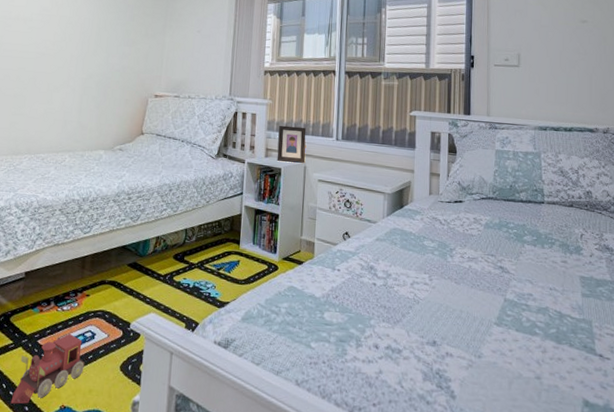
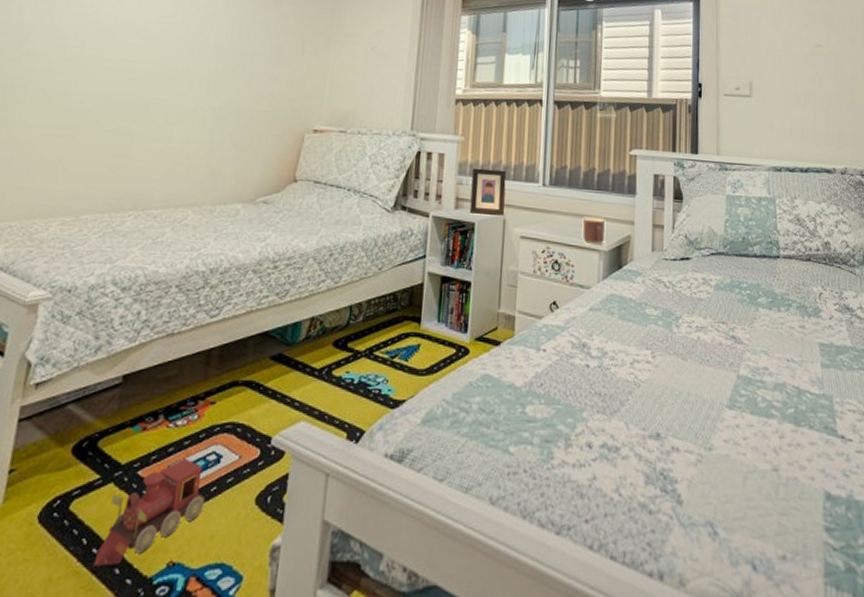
mug: none [369,166,389,189] -> present [582,217,606,245]

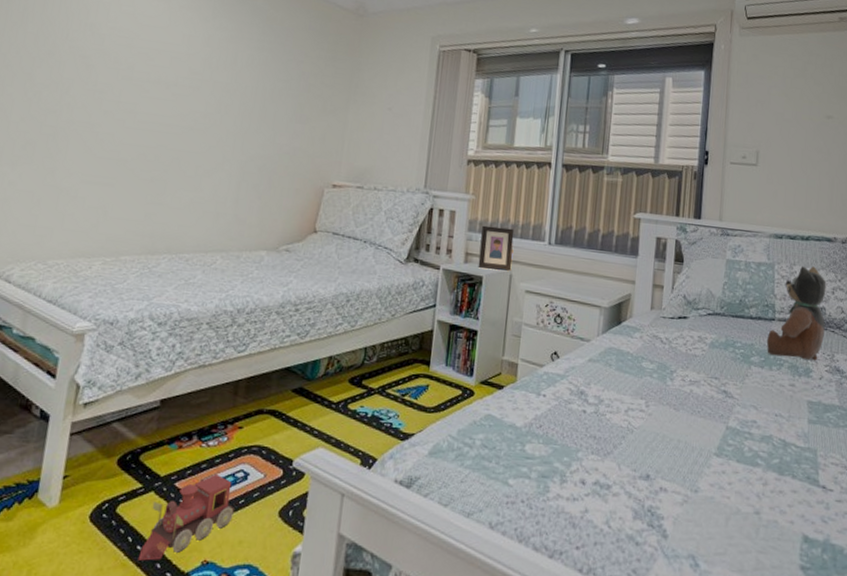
mug: present [582,217,606,245] -> none [585,275,607,302]
stuffed animal: none [774,199,831,300] -> present [767,266,826,361]

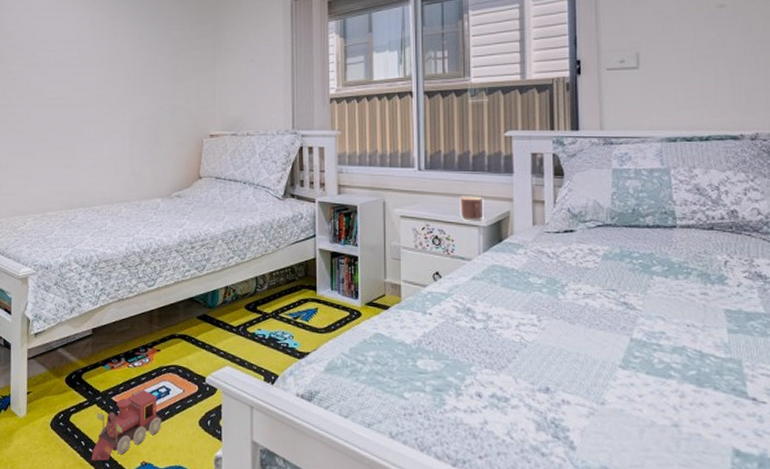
picture frame: present [478,225,514,271] -> none [350,158,384,198]
mug: none [585,275,607,302] -> present [460,197,484,221]
stuffed animal: present [767,266,826,361] -> none [669,167,739,268]

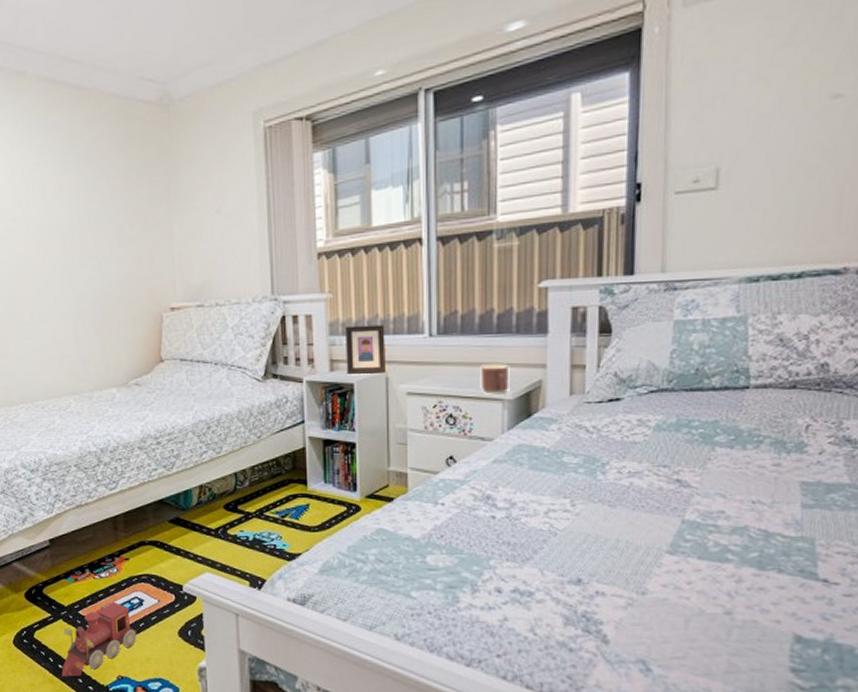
picture frame: none [350,158,384,198] -> present [344,324,387,374]

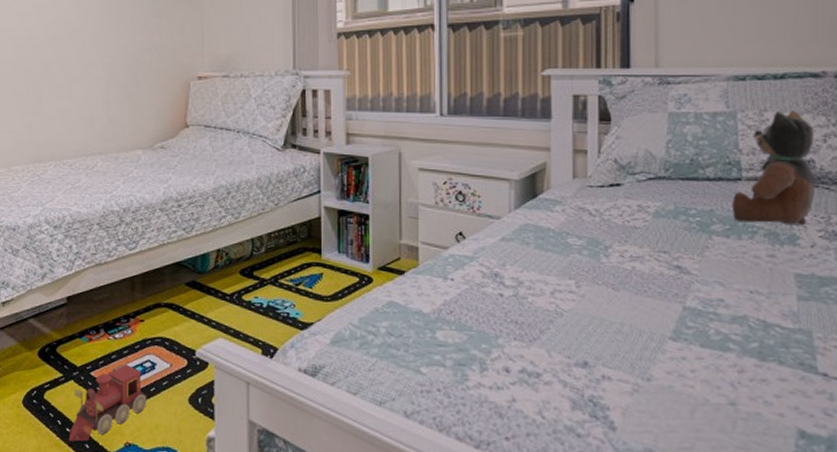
picture frame: present [344,324,387,374] -> none [360,102,400,148]
mug: present [480,365,510,395] -> none [488,146,516,174]
stuffed animal: none [738,311,831,433] -> present [733,110,815,226]

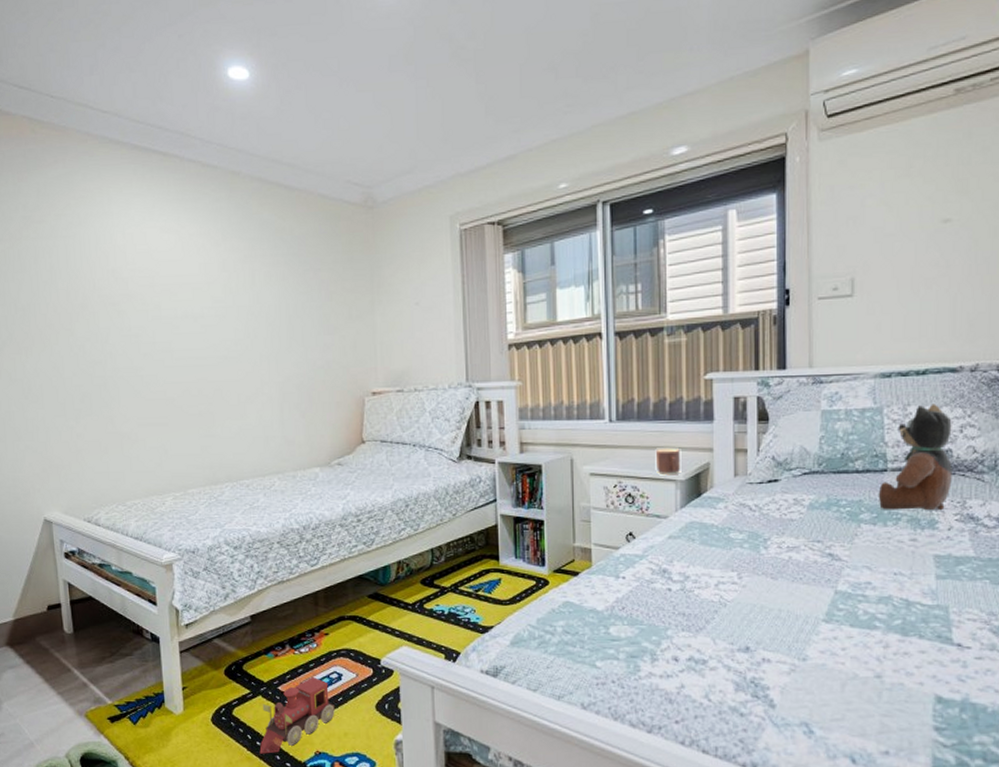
mug: none [488,146,516,174] -> present [655,449,681,476]

